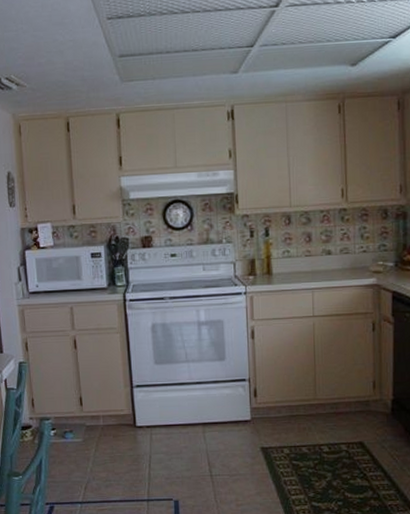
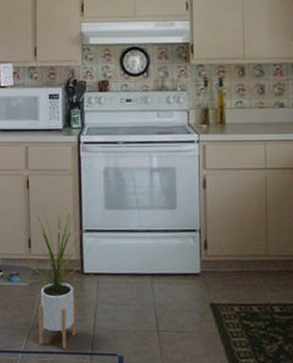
house plant: none [75,365,143,498] -> present [23,208,92,350]

